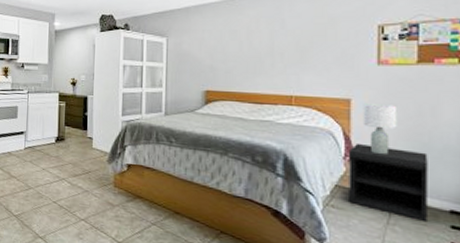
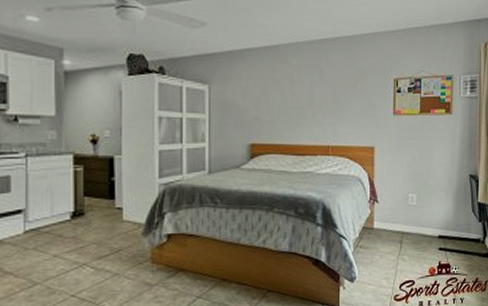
nightstand: present [348,143,428,223] -> none [372,186,426,249]
lamp: present [362,103,398,155] -> none [383,150,407,196]

